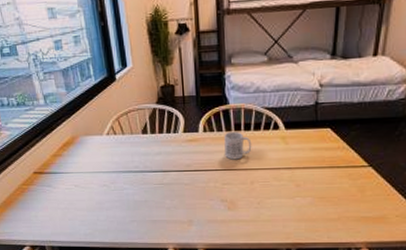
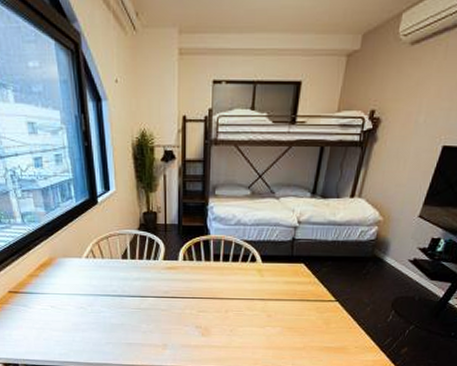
mug: present [224,131,252,160] -> none [203,261,229,289]

